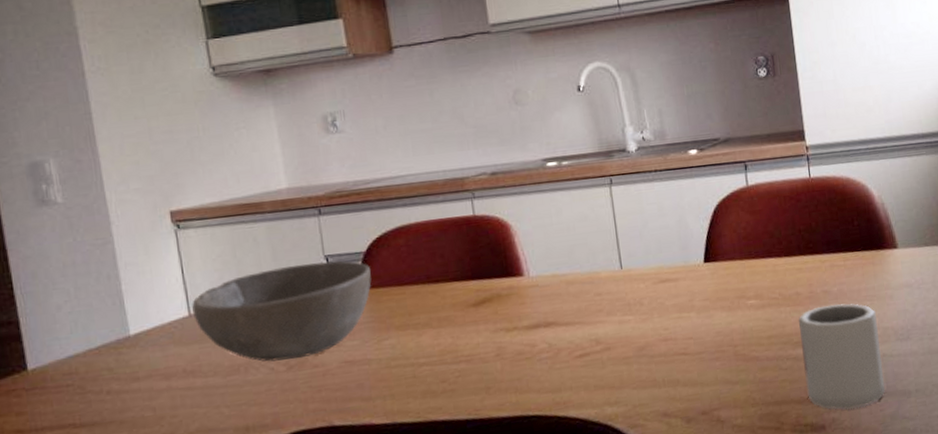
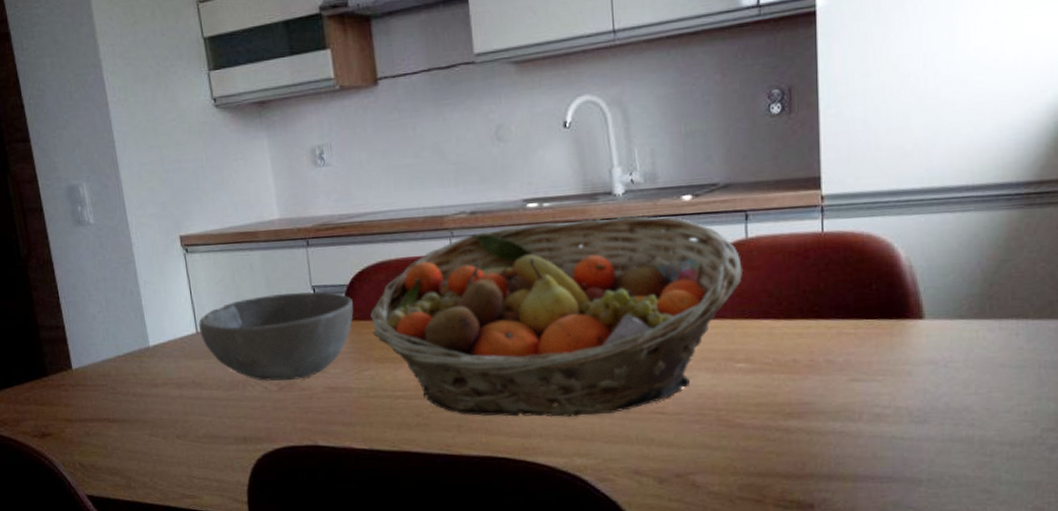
fruit basket: none [390,169,746,376] -> present [370,215,742,418]
cup: present [798,303,886,410] -> none [793,375,891,492]

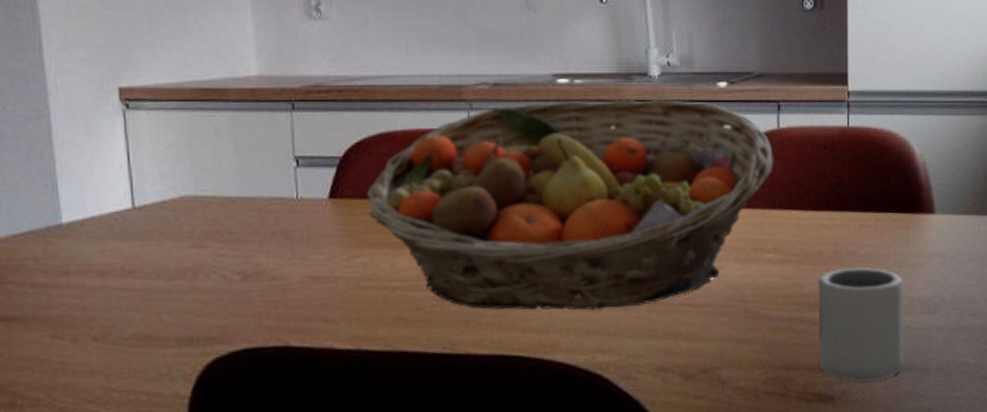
bowl: present [198,291,354,381] -> none [137,162,346,269]
cup: none [793,375,891,492] -> present [817,267,904,382]

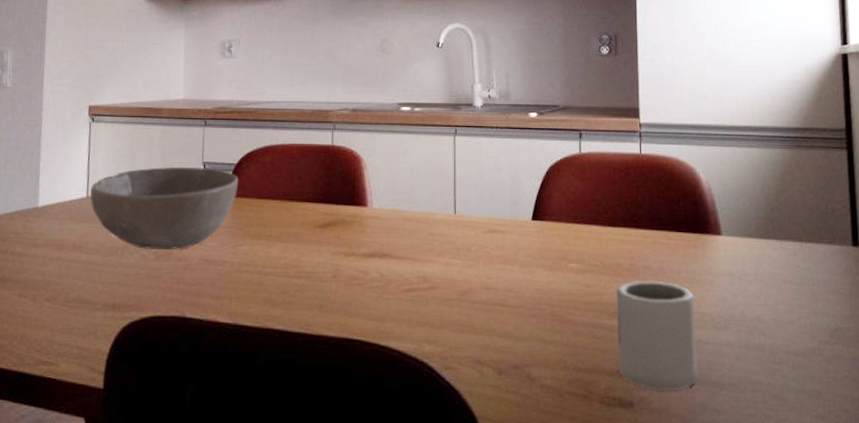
bowl: none [137,162,346,269] -> present [90,167,238,249]
fruit basket: present [367,98,773,311] -> none [252,125,576,304]

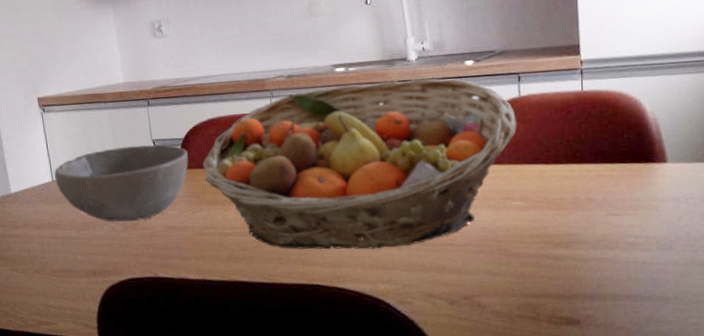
fruit basket: none [252,125,576,304] -> present [203,78,517,250]
cup: present [616,281,698,391] -> none [560,211,643,309]

